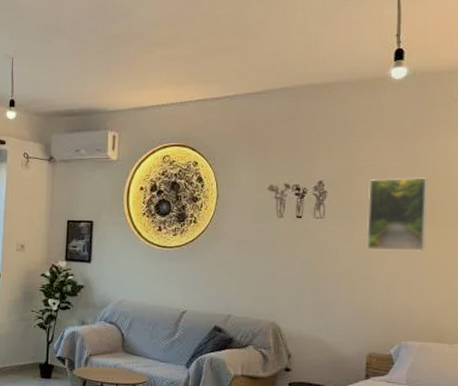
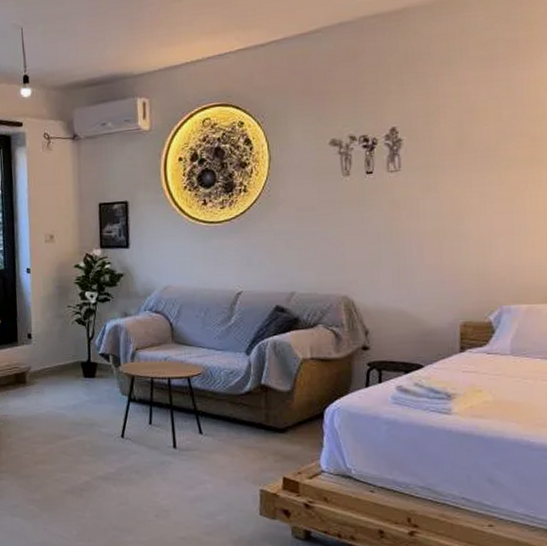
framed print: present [366,177,428,251] -> none [453,109,530,203]

